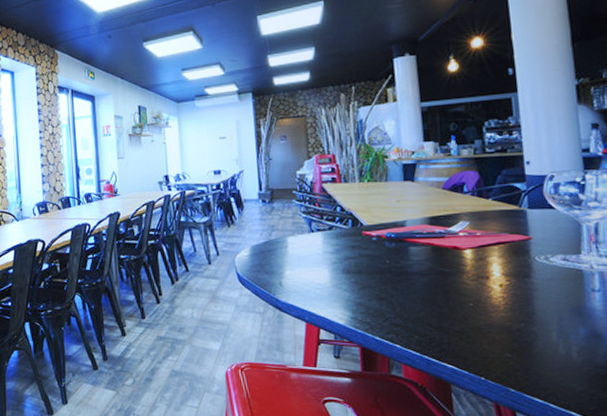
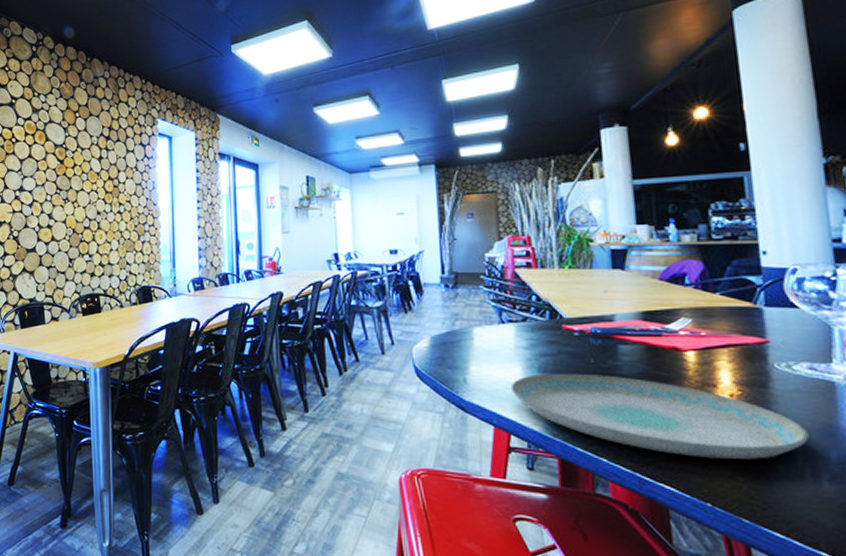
plate: none [319,272,562,340] -> present [510,373,809,460]

